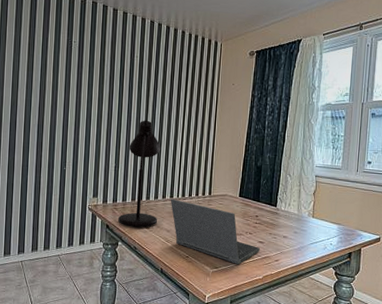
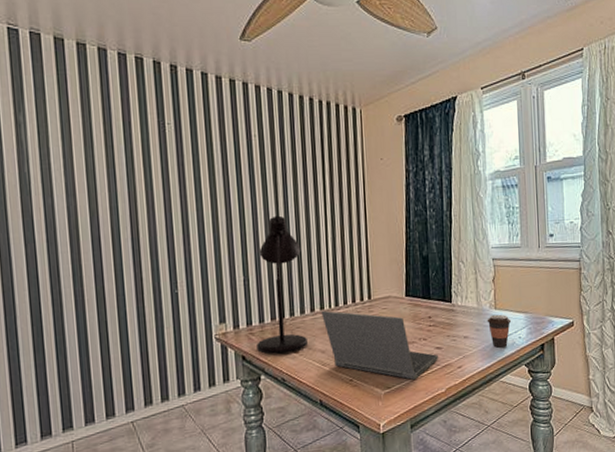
coffee cup: none [304,222,326,250] -> present [487,314,512,348]

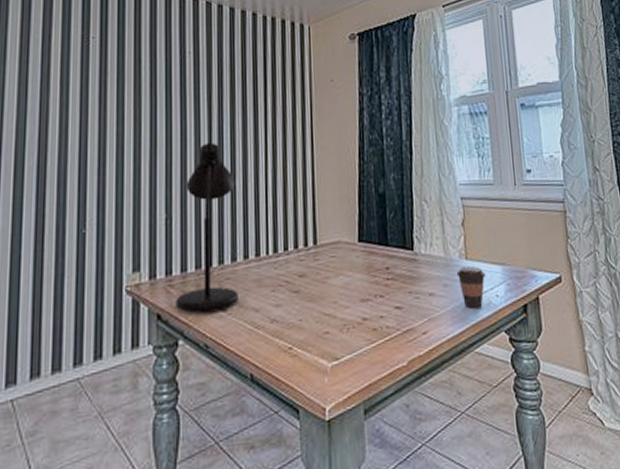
laptop computer: present [321,310,438,380] -> none [256,257,398,349]

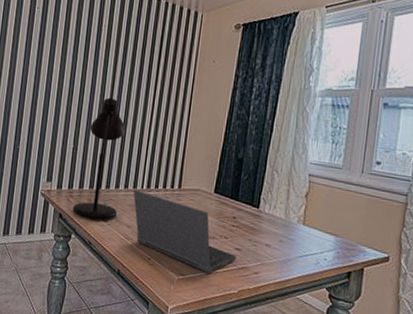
laptop computer: none [256,257,398,349] -> present [133,189,236,273]
coffee cup: present [456,265,486,309] -> none [292,229,319,265]

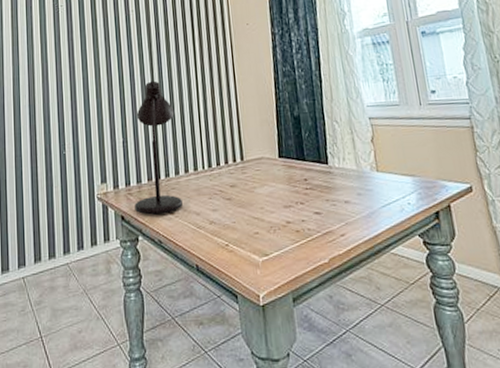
laptop computer: present [133,189,236,273] -> none [194,171,318,247]

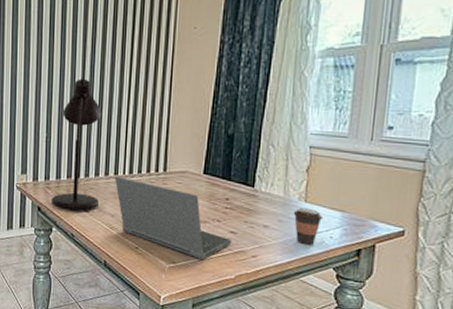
laptop computer: none [194,171,318,247] -> present [114,175,231,260]
coffee cup: none [369,177,398,215] -> present [293,207,324,245]

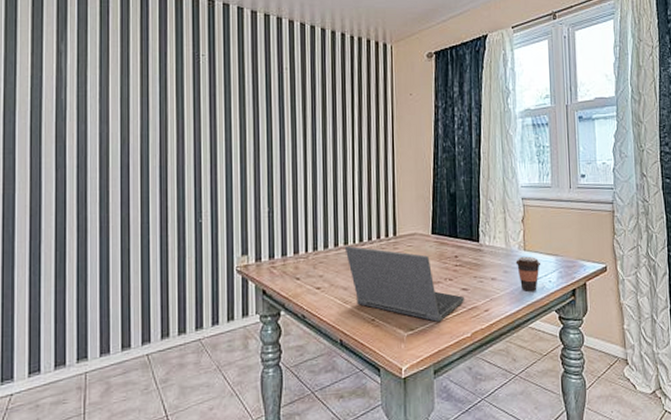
desk lamp: present [52,78,102,211] -> none [278,148,330,290]

